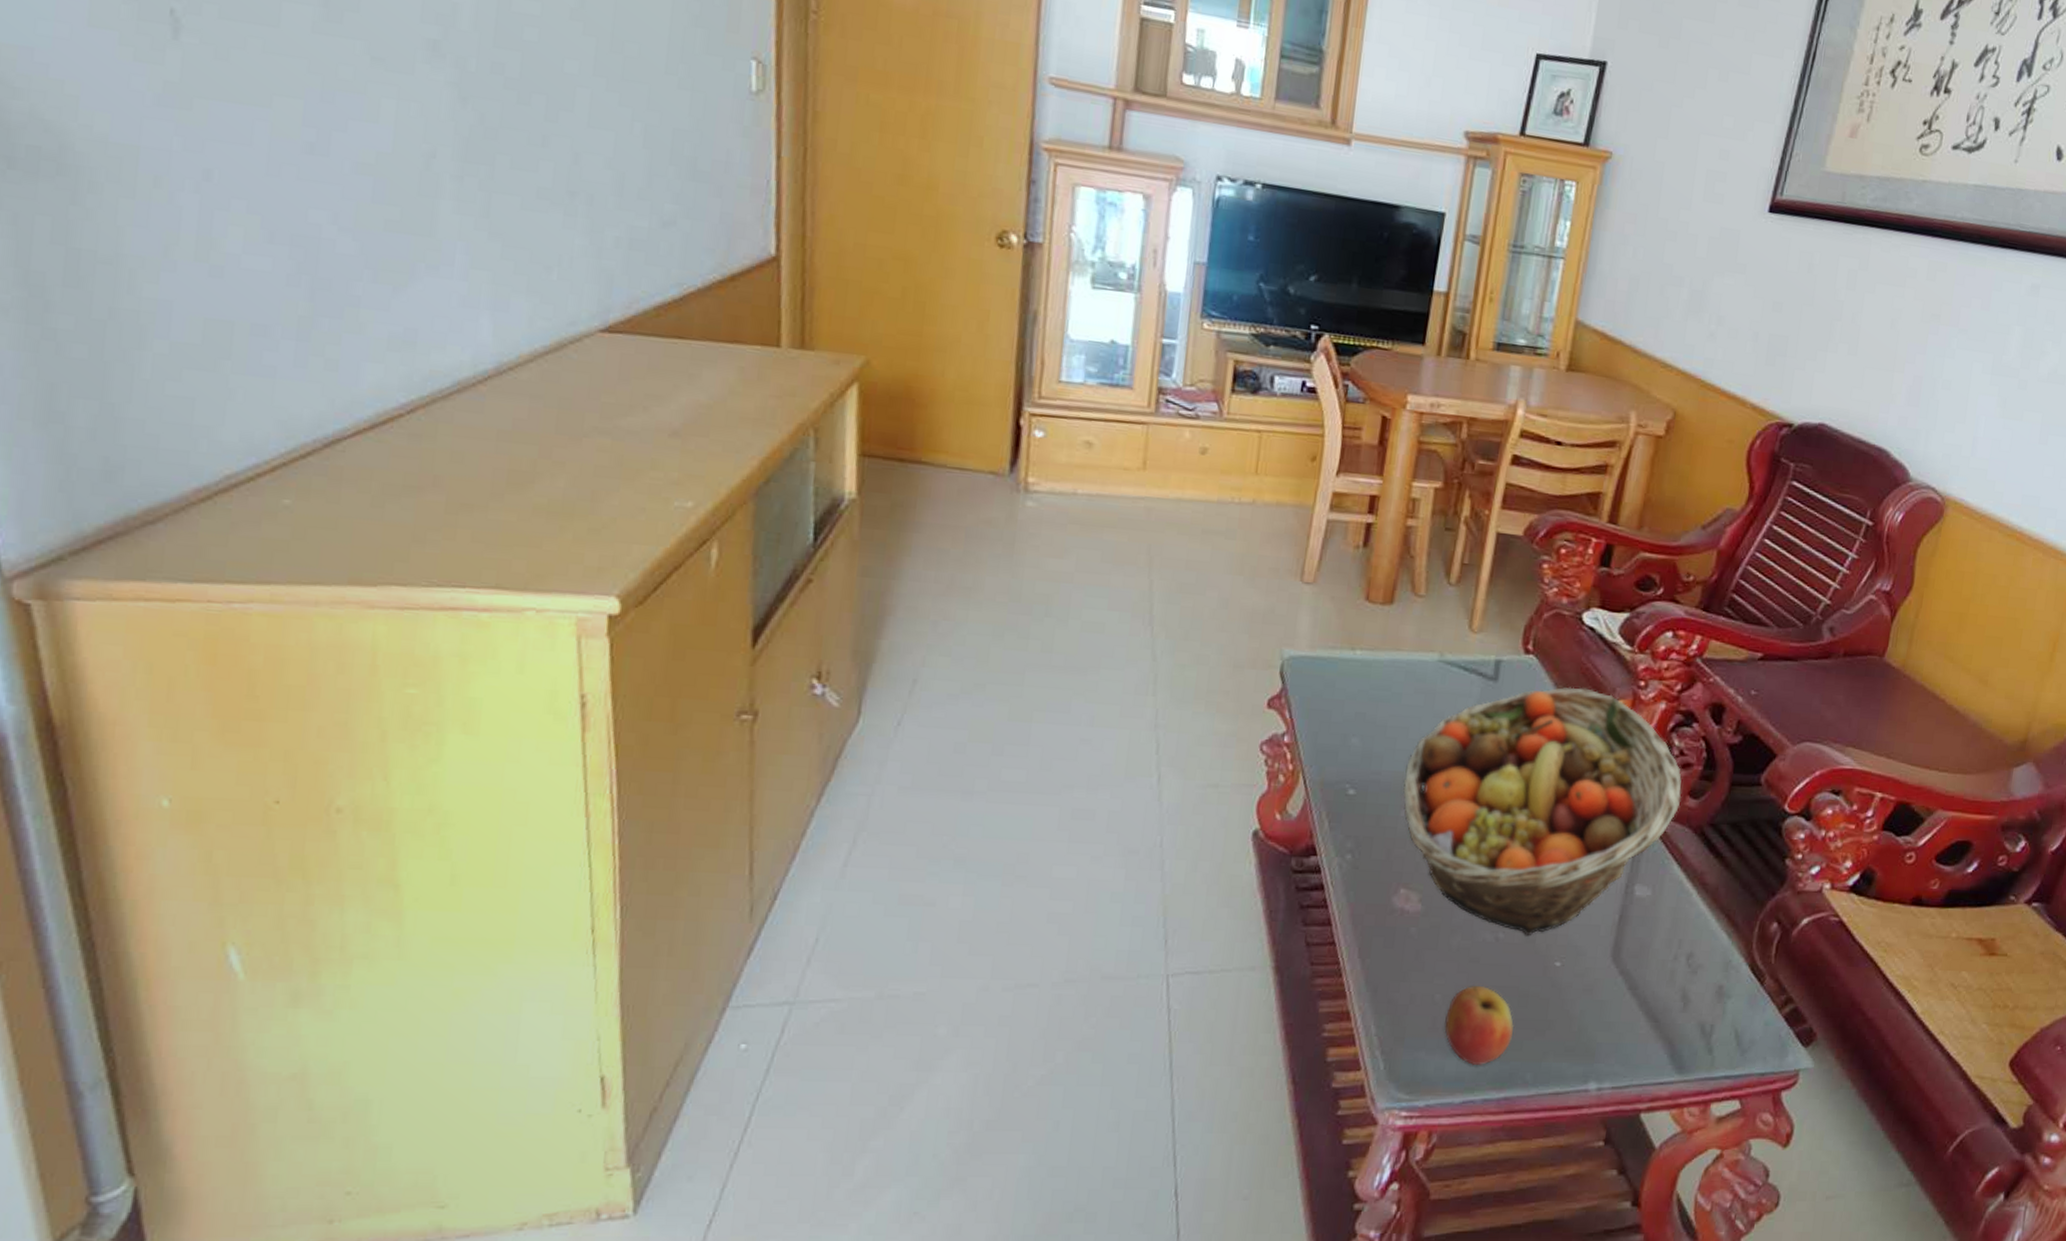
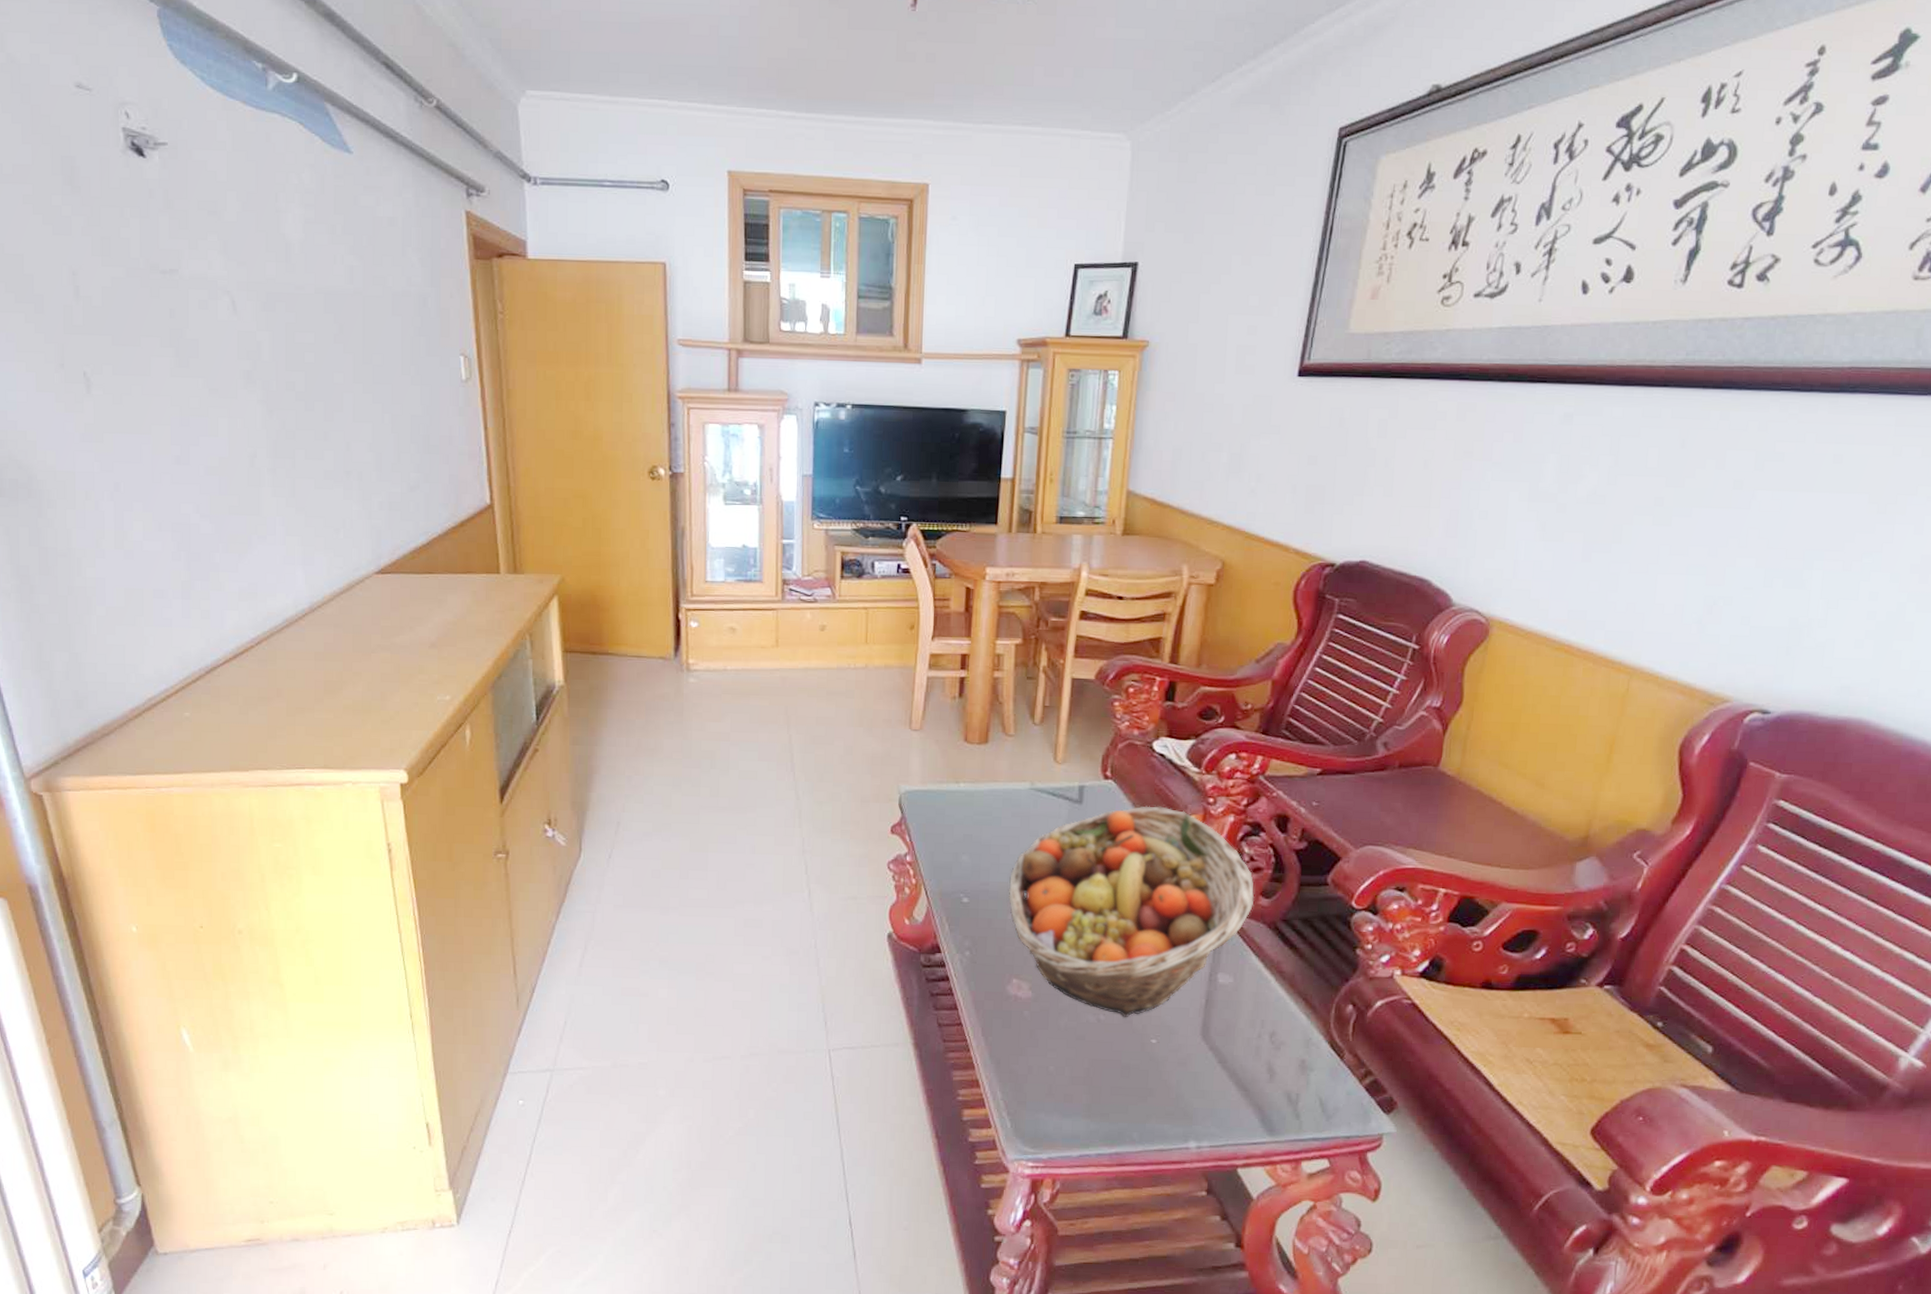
apple: present [1444,986,1514,1065] -> none [1059,1059,1119,1125]

